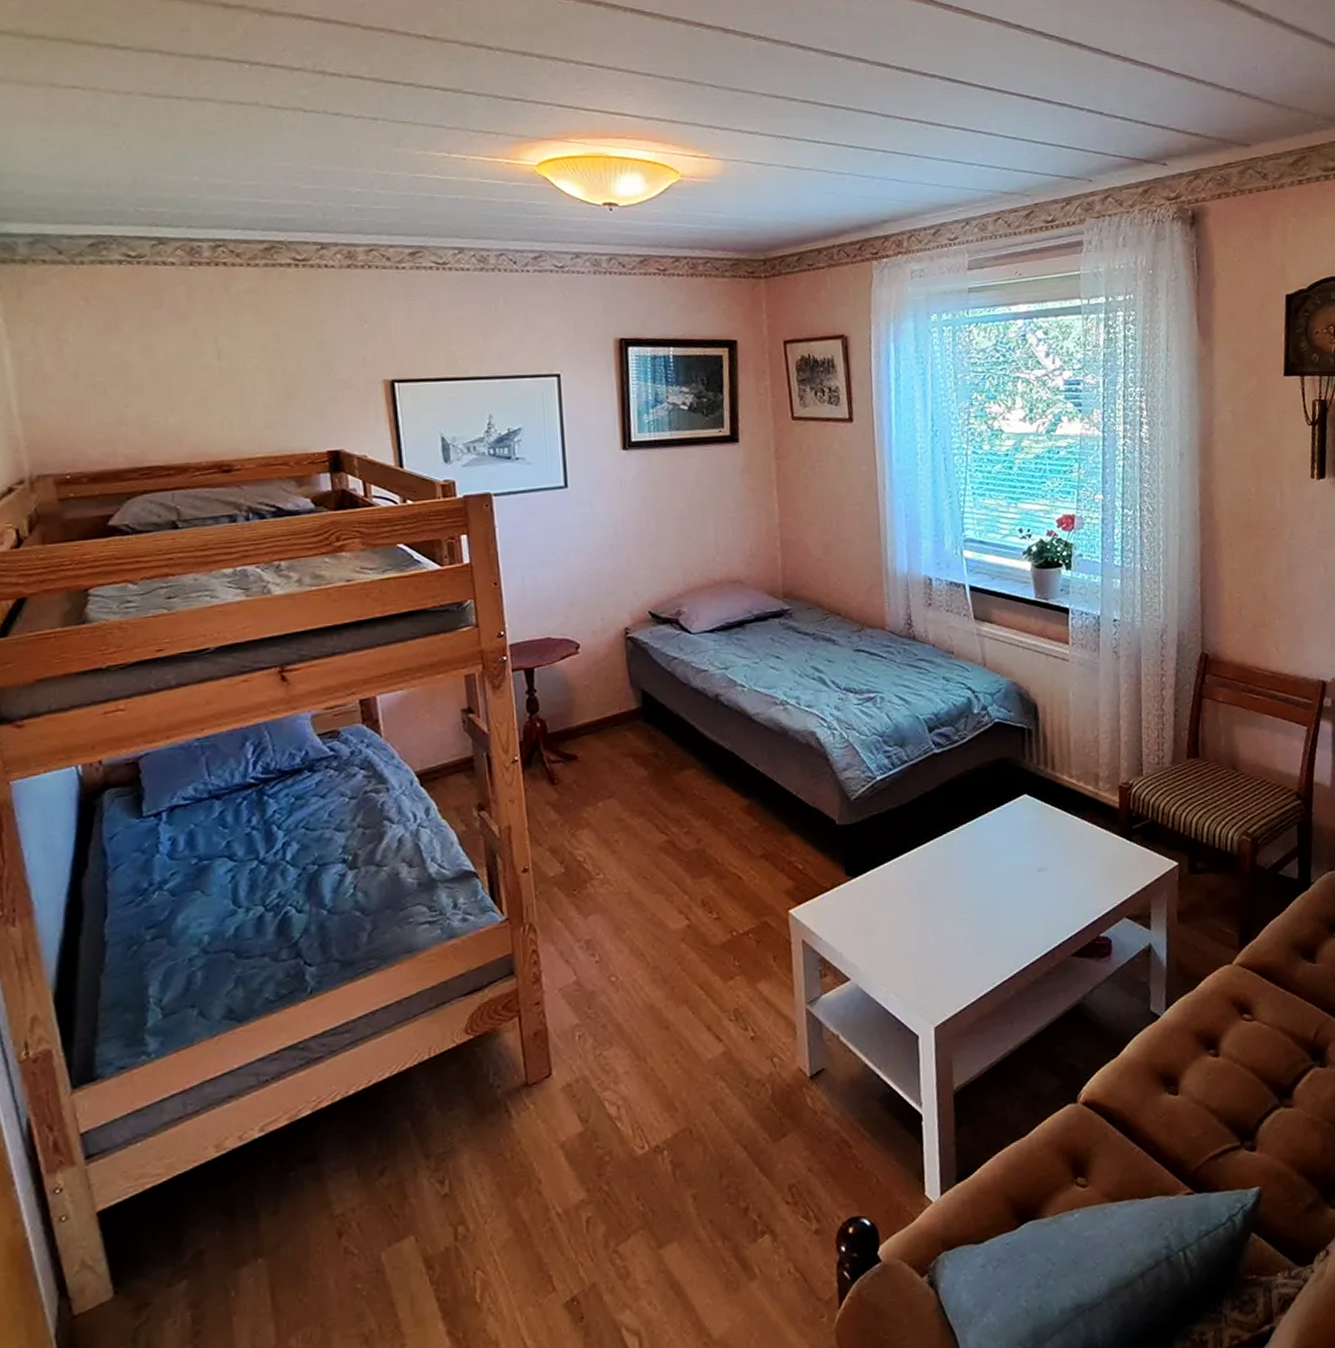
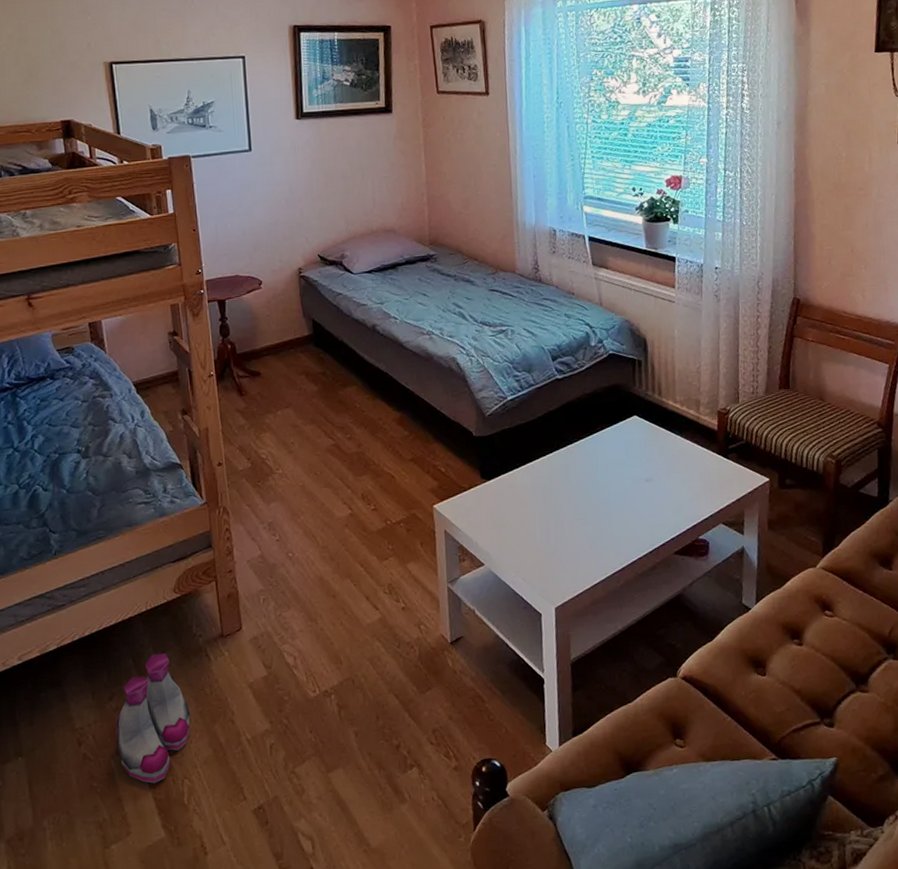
boots: none [387,1111,485,1280] -> present [115,653,191,784]

